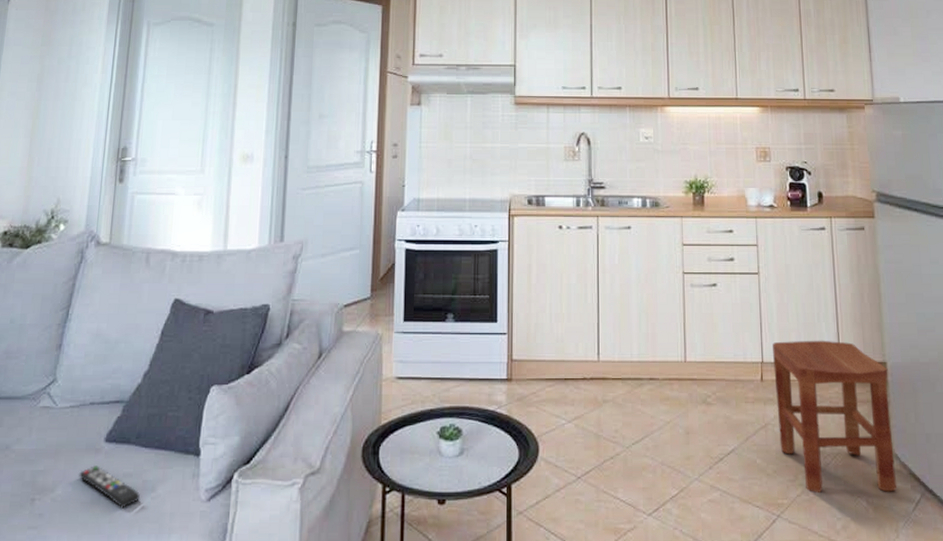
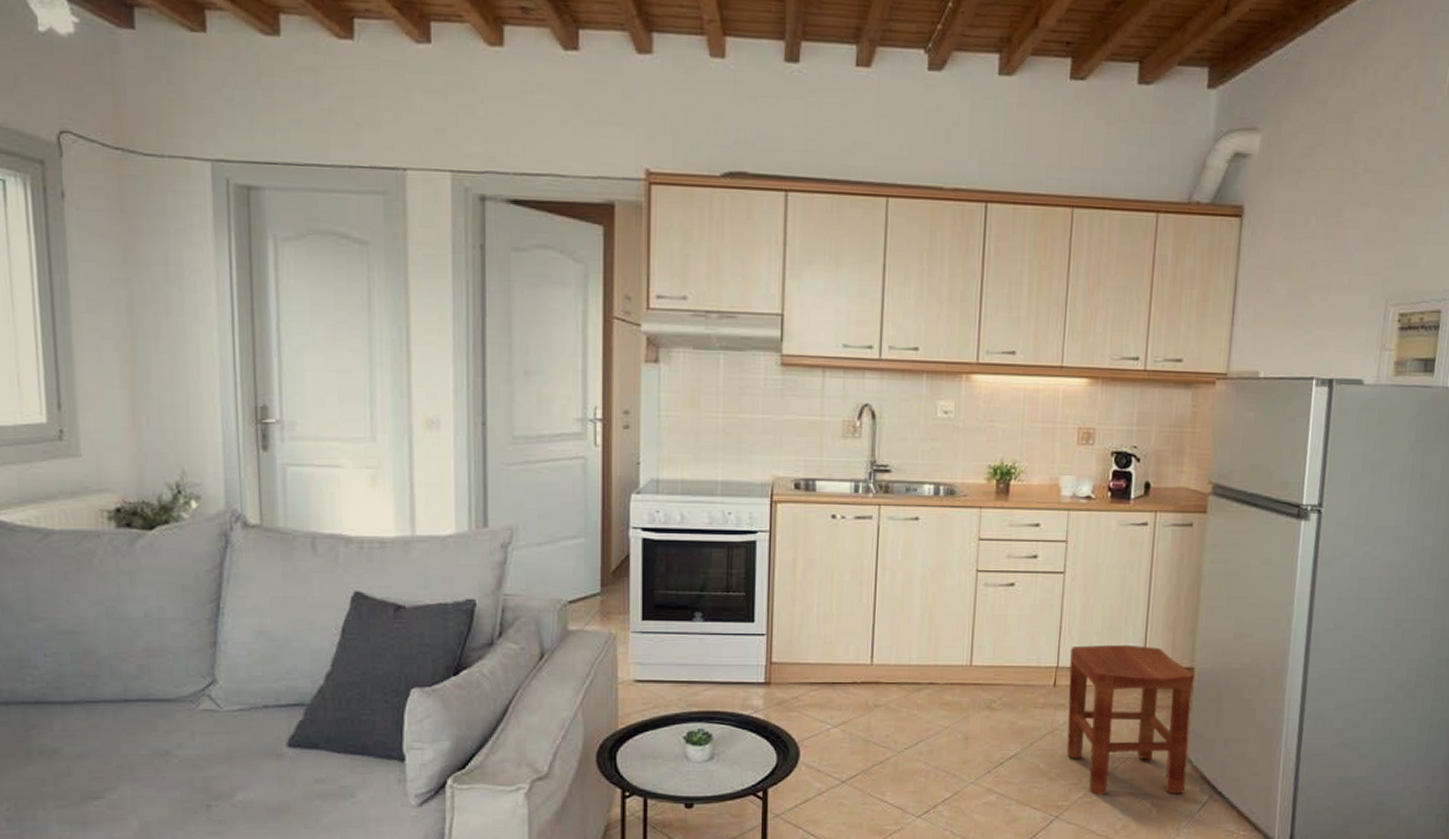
remote control: present [79,465,140,509] -> none [261,771,338,814]

